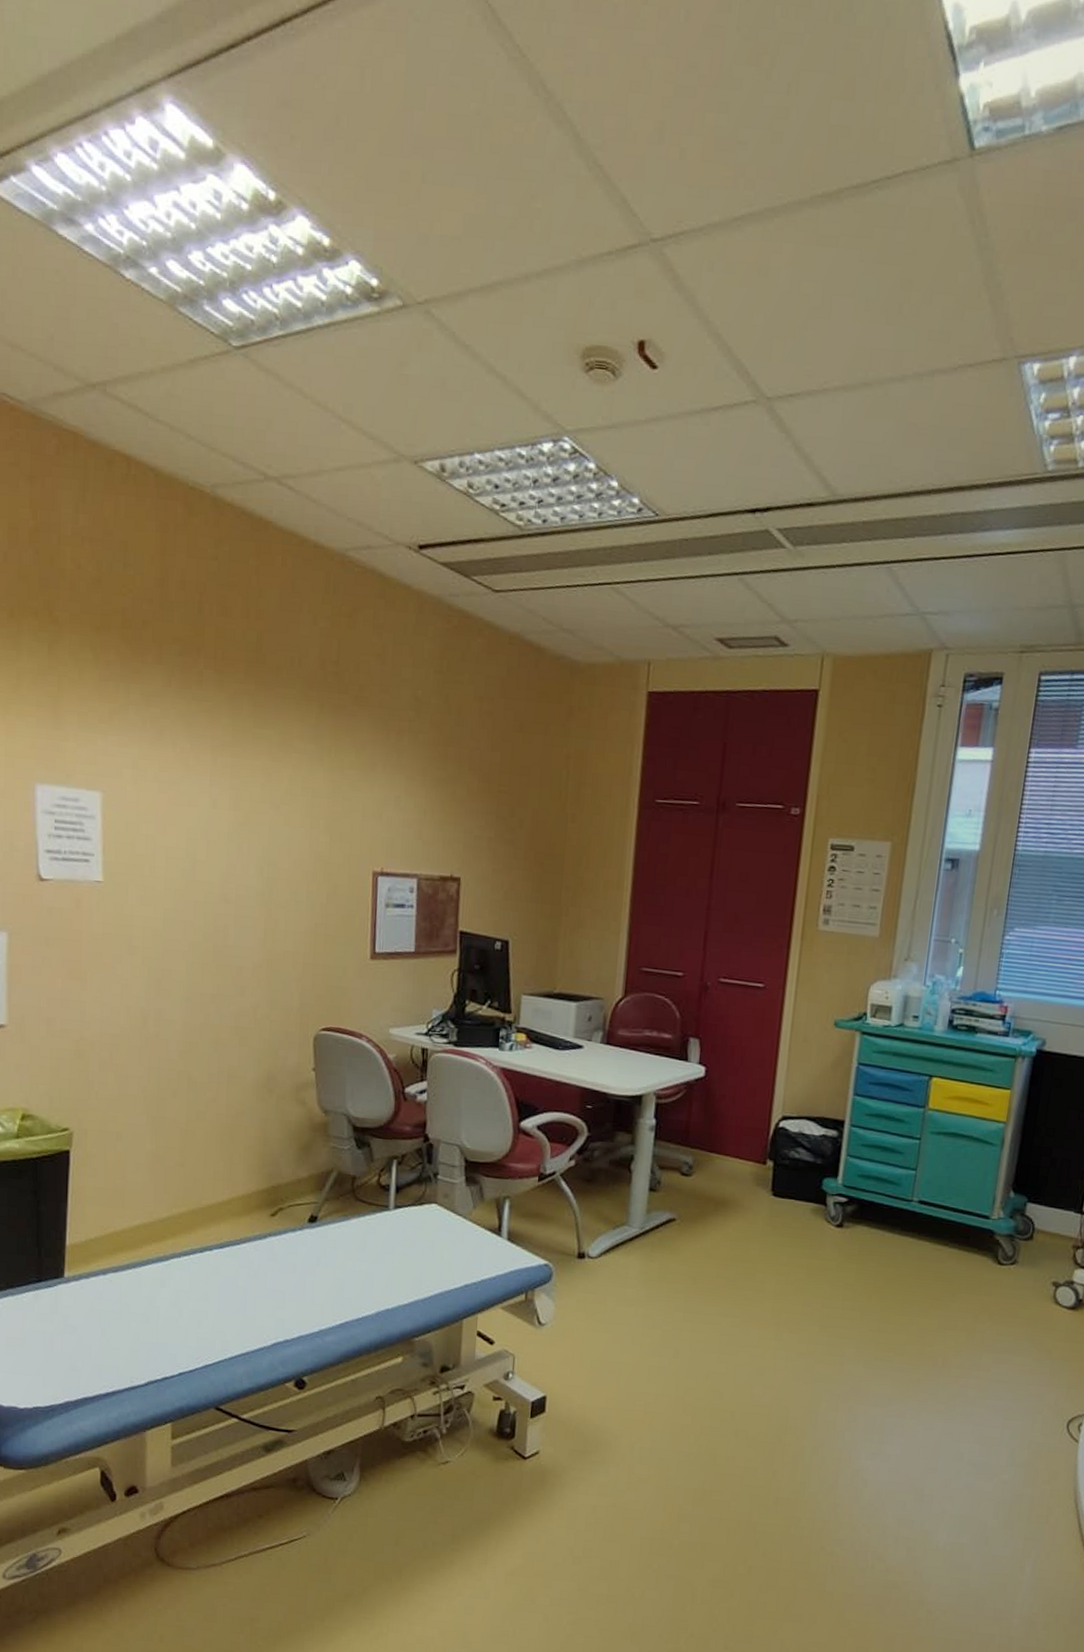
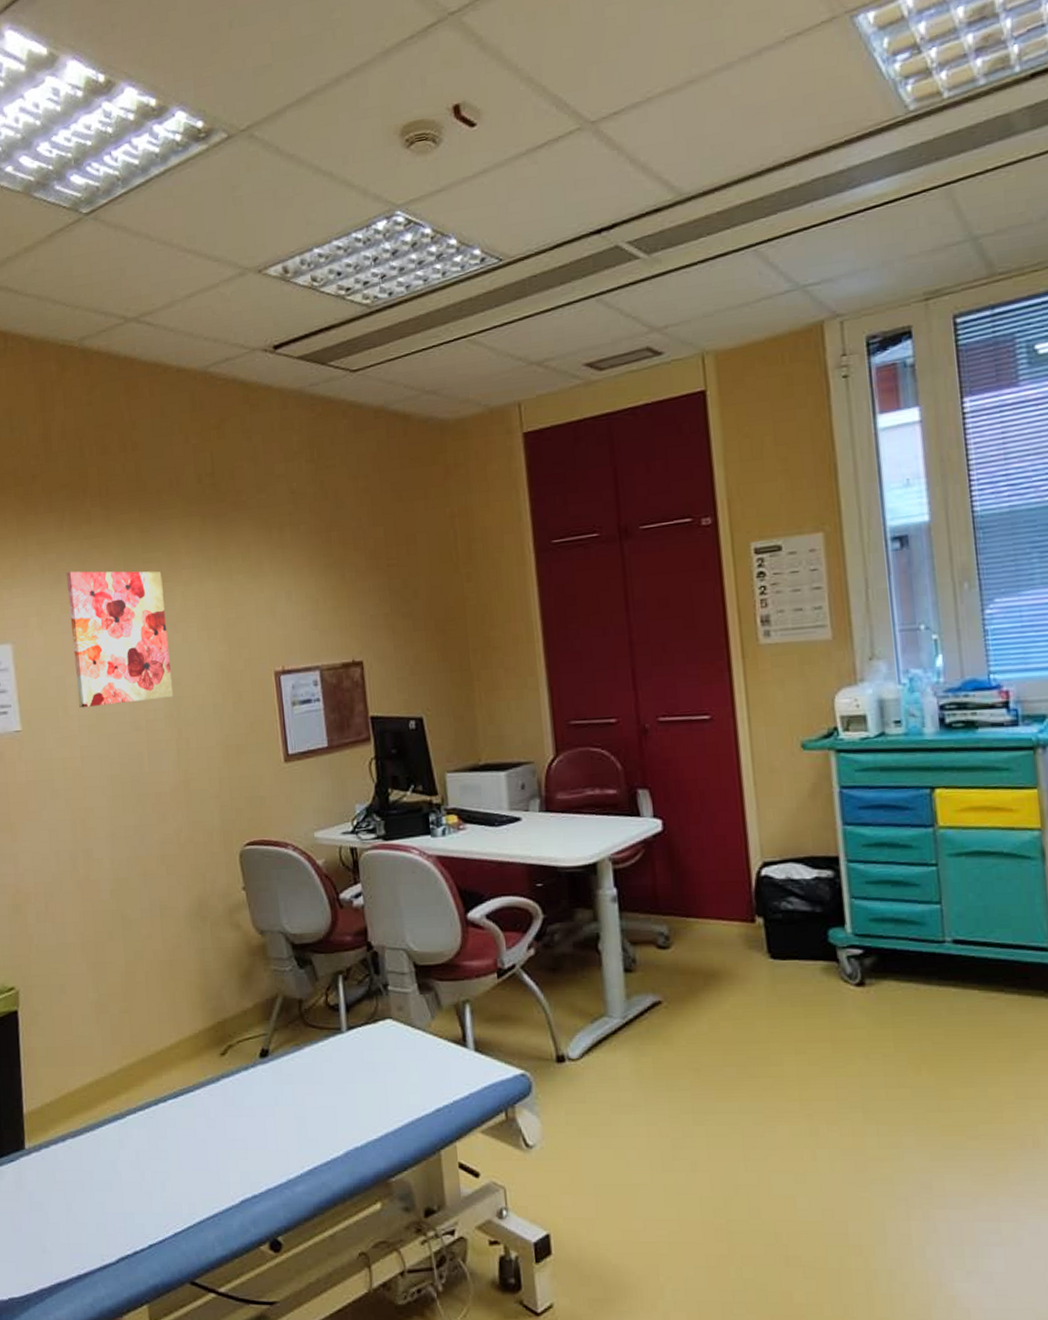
wall art: none [167,730,271,878] -> present [66,571,174,709]

